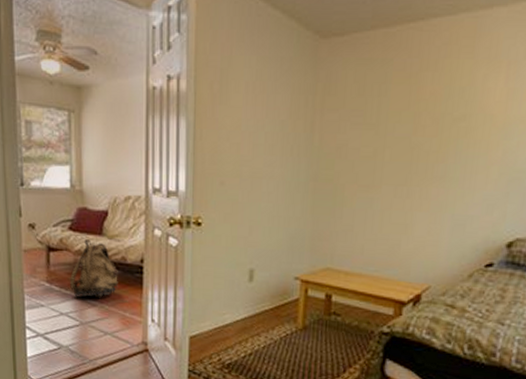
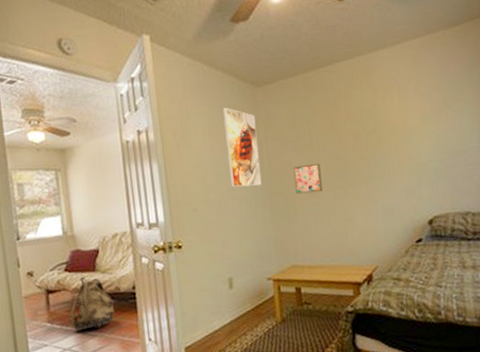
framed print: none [269,59,313,165] -> present [222,107,262,187]
wall art: none [347,148,384,185] -> present [293,163,323,194]

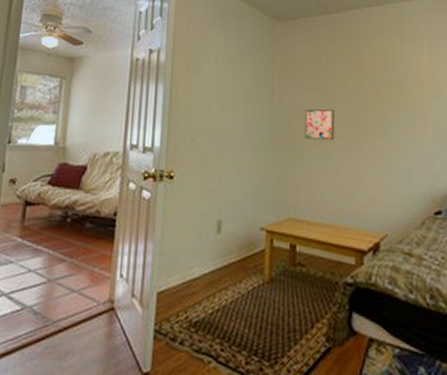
backpack: present [69,277,115,332] -> none [41,193,91,253]
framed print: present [222,107,262,187] -> none [236,37,272,123]

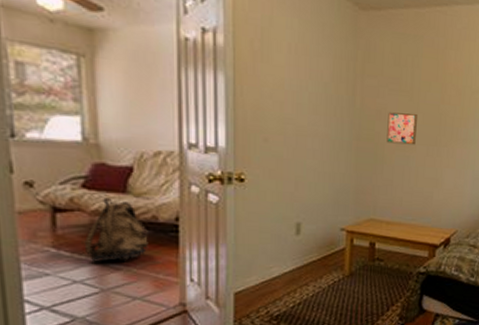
backpack: none [41,193,91,253] -> present [84,198,149,262]

